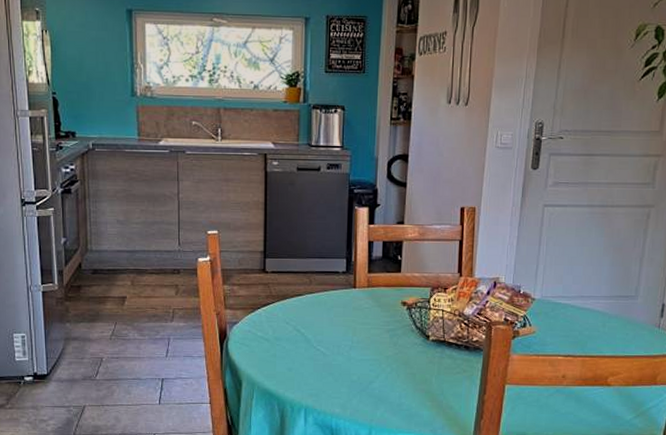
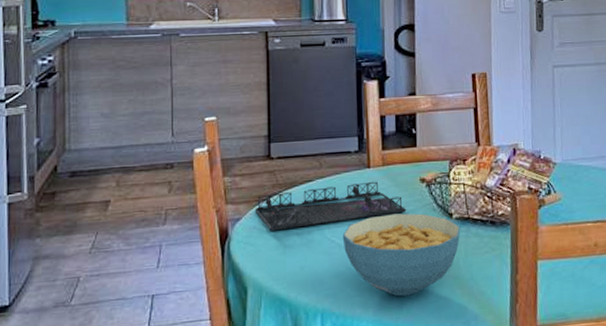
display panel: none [250,300,387,336] -> present [254,181,407,231]
cereal bowl: none [327,331,436,403] -> present [342,213,461,297]

